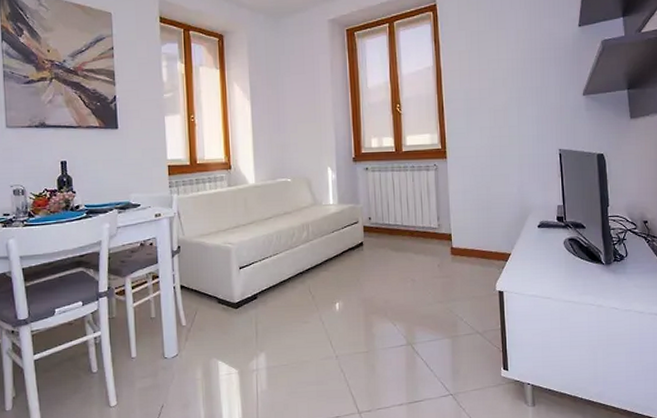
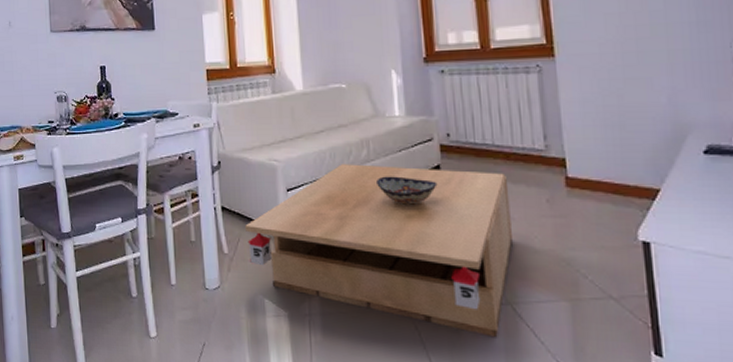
coffee table: none [202,244,414,371] -> present [245,164,514,338]
decorative bowl: none [314,252,361,275] -> present [377,176,438,205]

